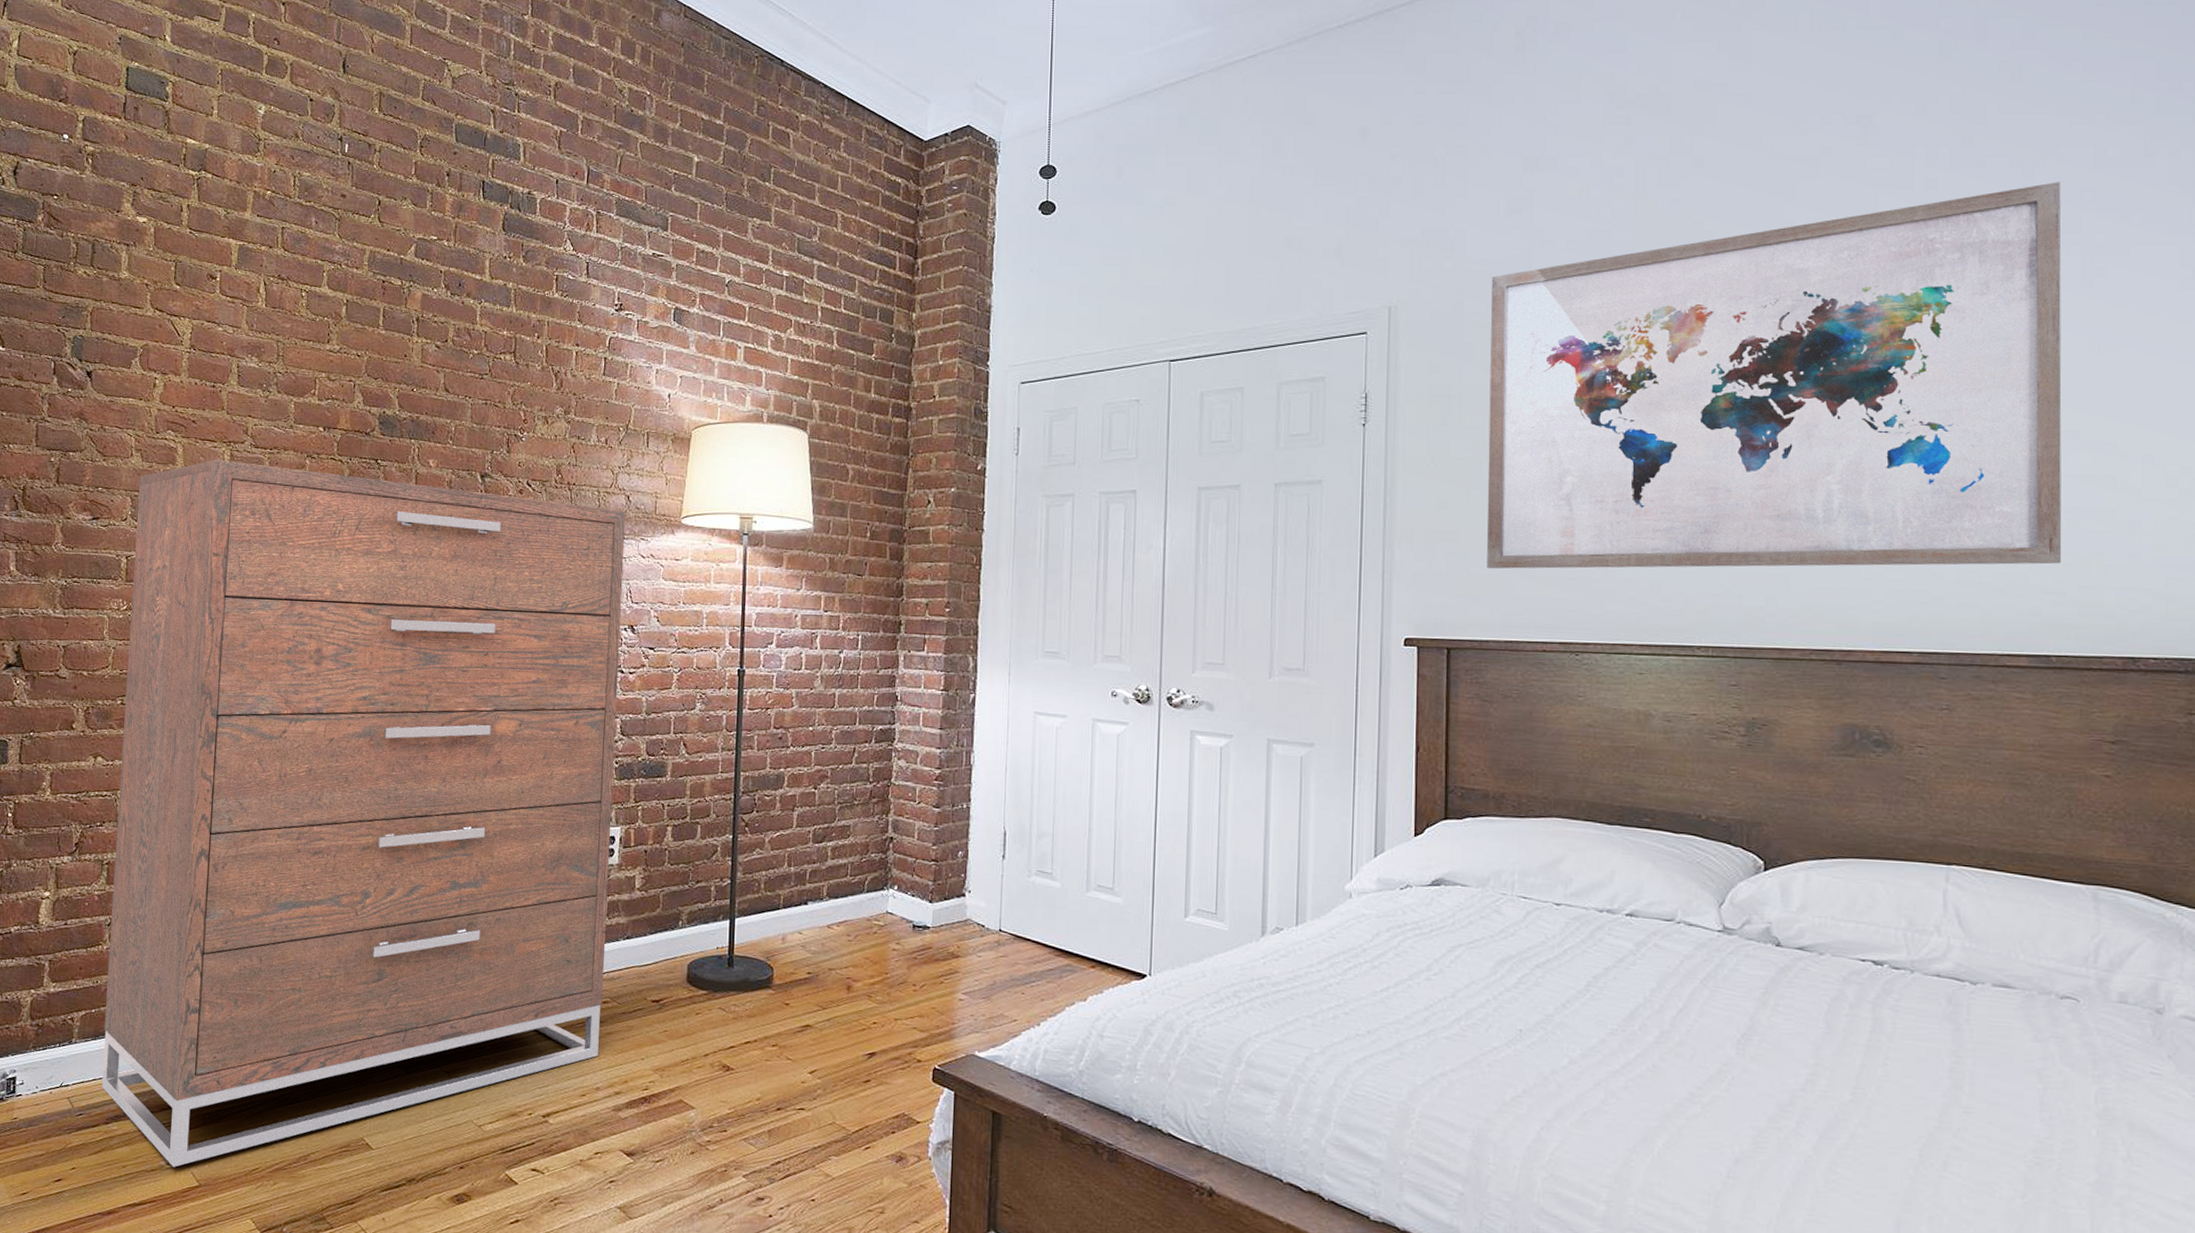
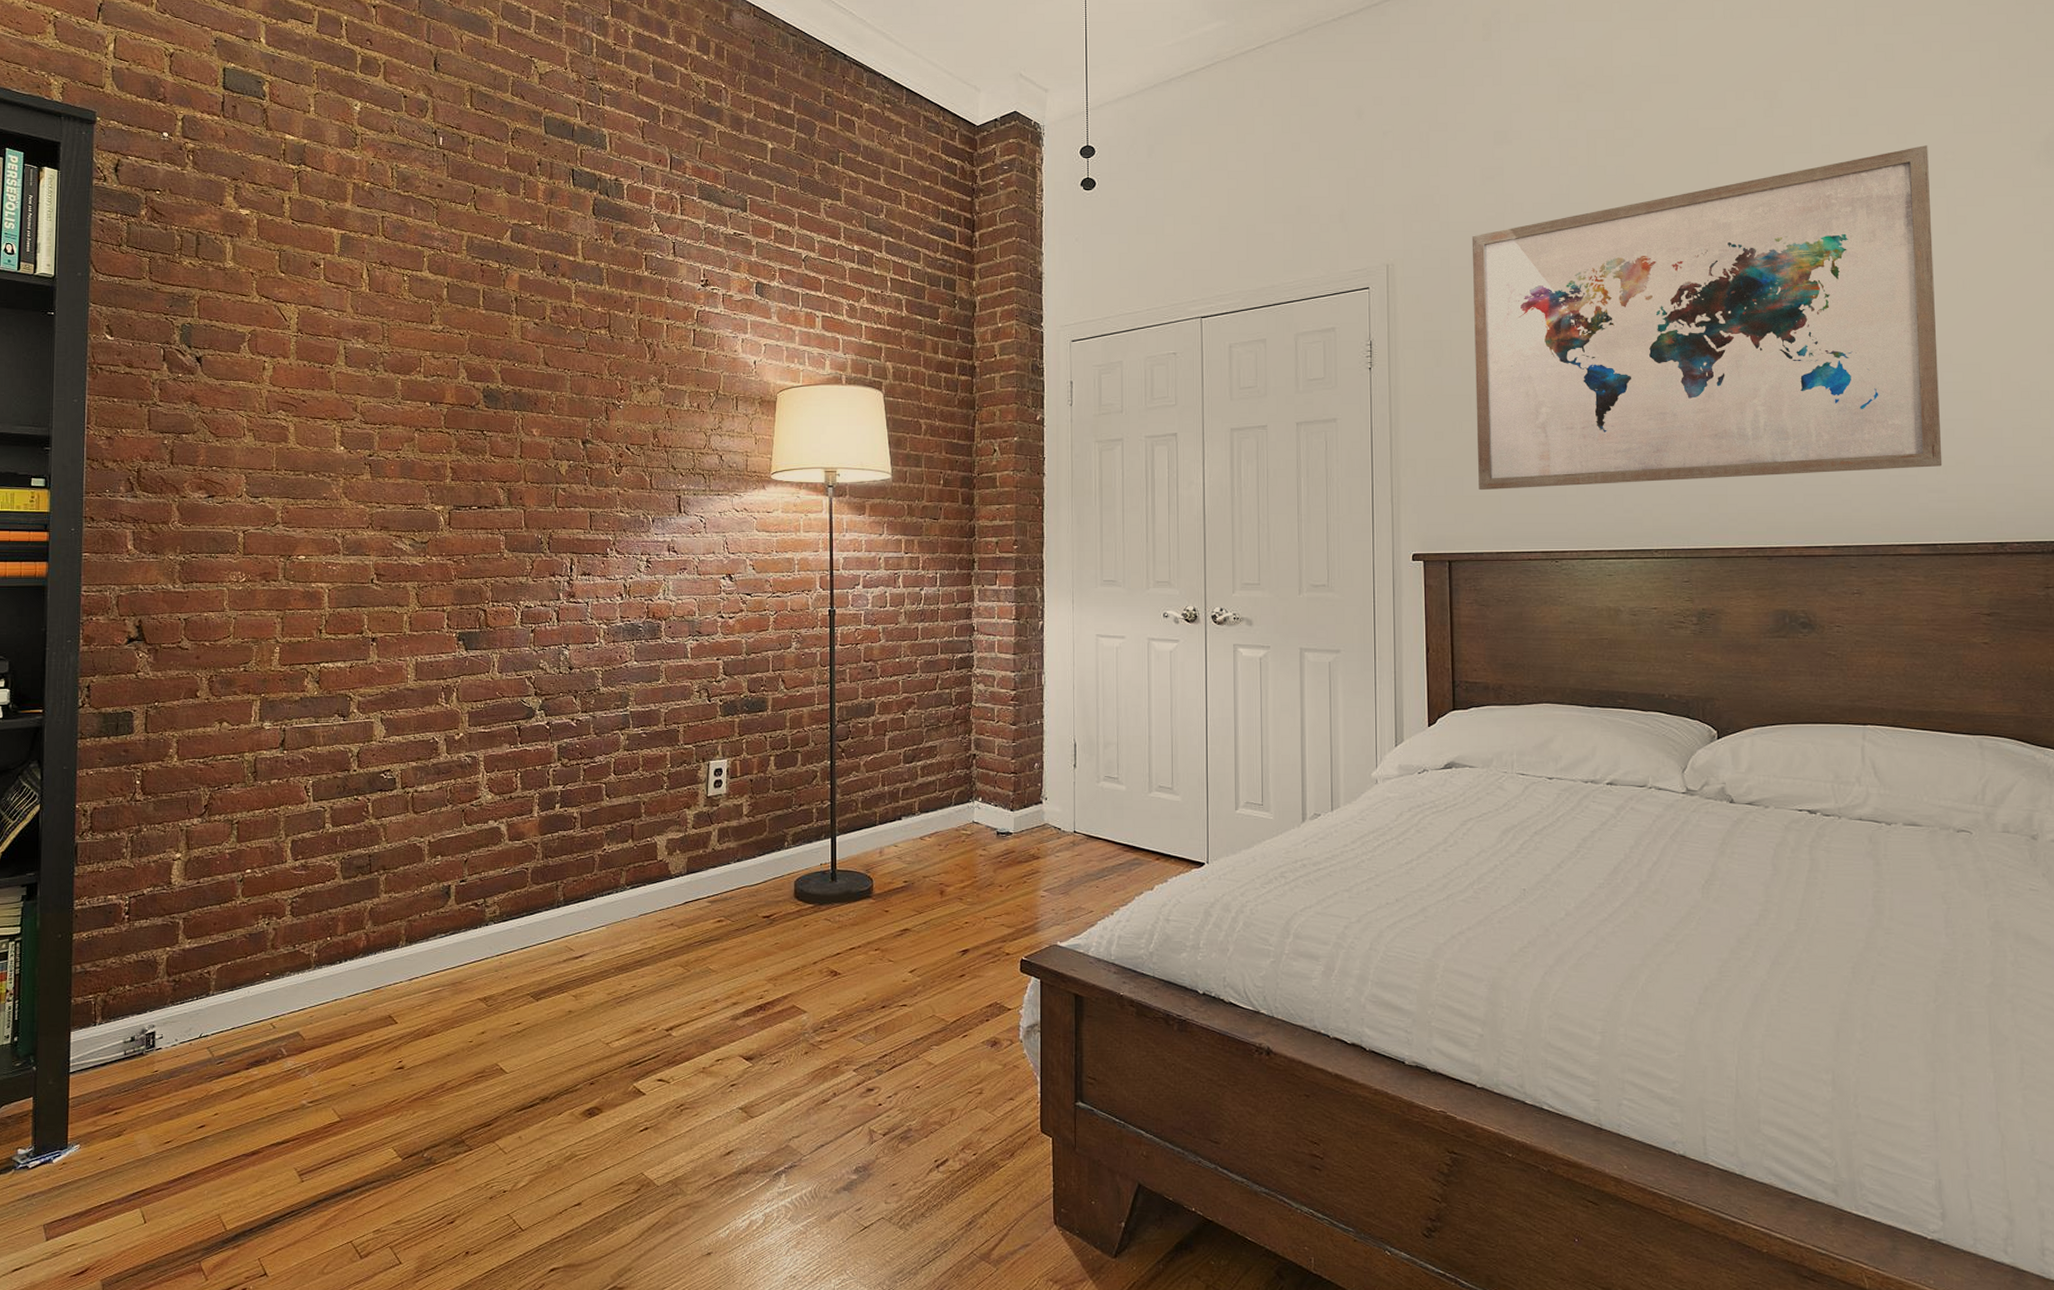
dresser: present [101,459,626,1167] -> none [240,436,720,1105]

